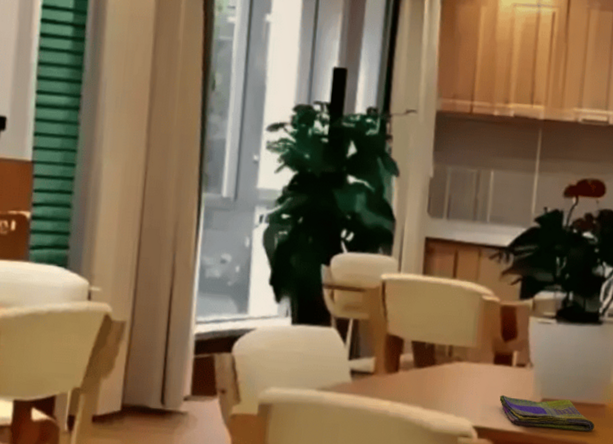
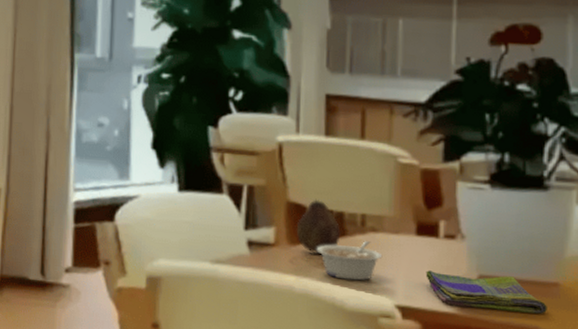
fruit: none [393,331,431,382] -> present [296,198,341,255]
legume: none [409,368,465,405] -> present [316,240,383,281]

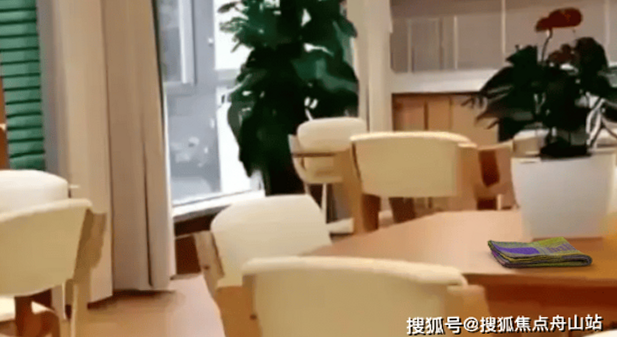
fruit: present [296,198,341,255] -> none [372,188,411,238]
legume: present [316,240,383,281] -> none [390,220,449,257]

